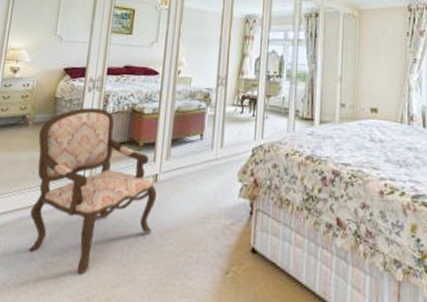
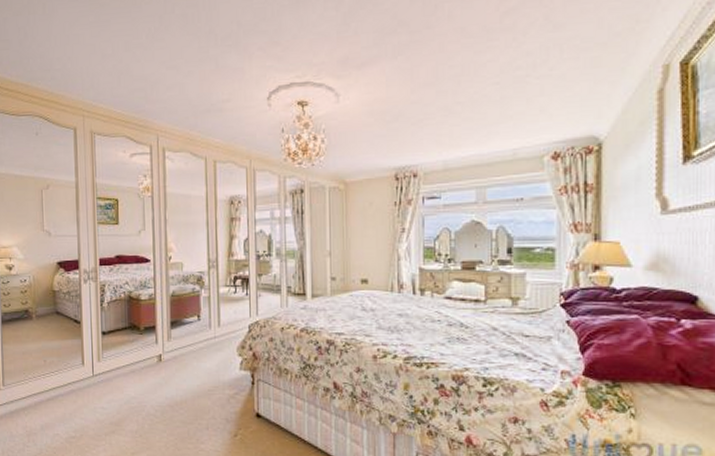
armchair: present [28,107,158,274] -> none [43,298,163,445]

